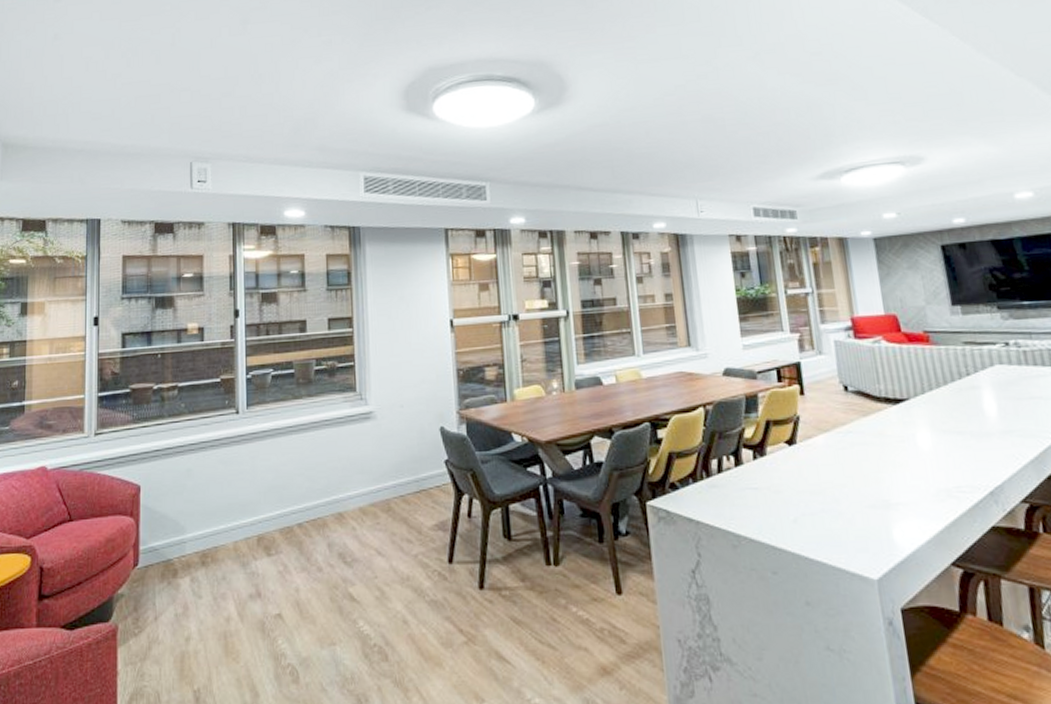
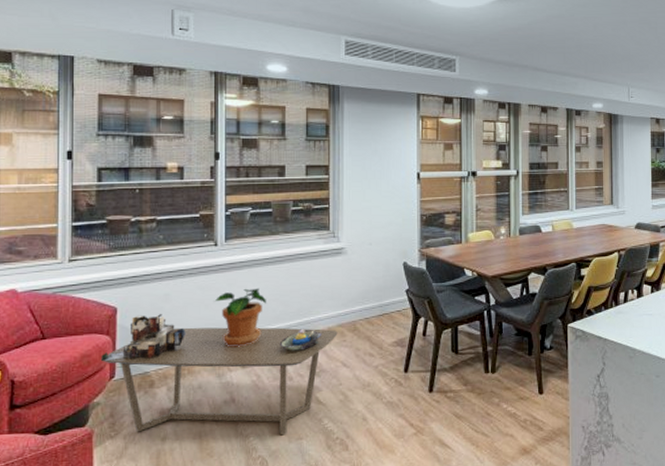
ruined building: none [124,492,209,546] -> present [100,314,186,361]
coffee table: none [125,507,370,640] -> present [101,327,338,436]
potted plant: none [237,461,291,531] -> present [214,288,266,347]
decorative bowl: none [306,508,353,536] -> present [279,328,322,351]

